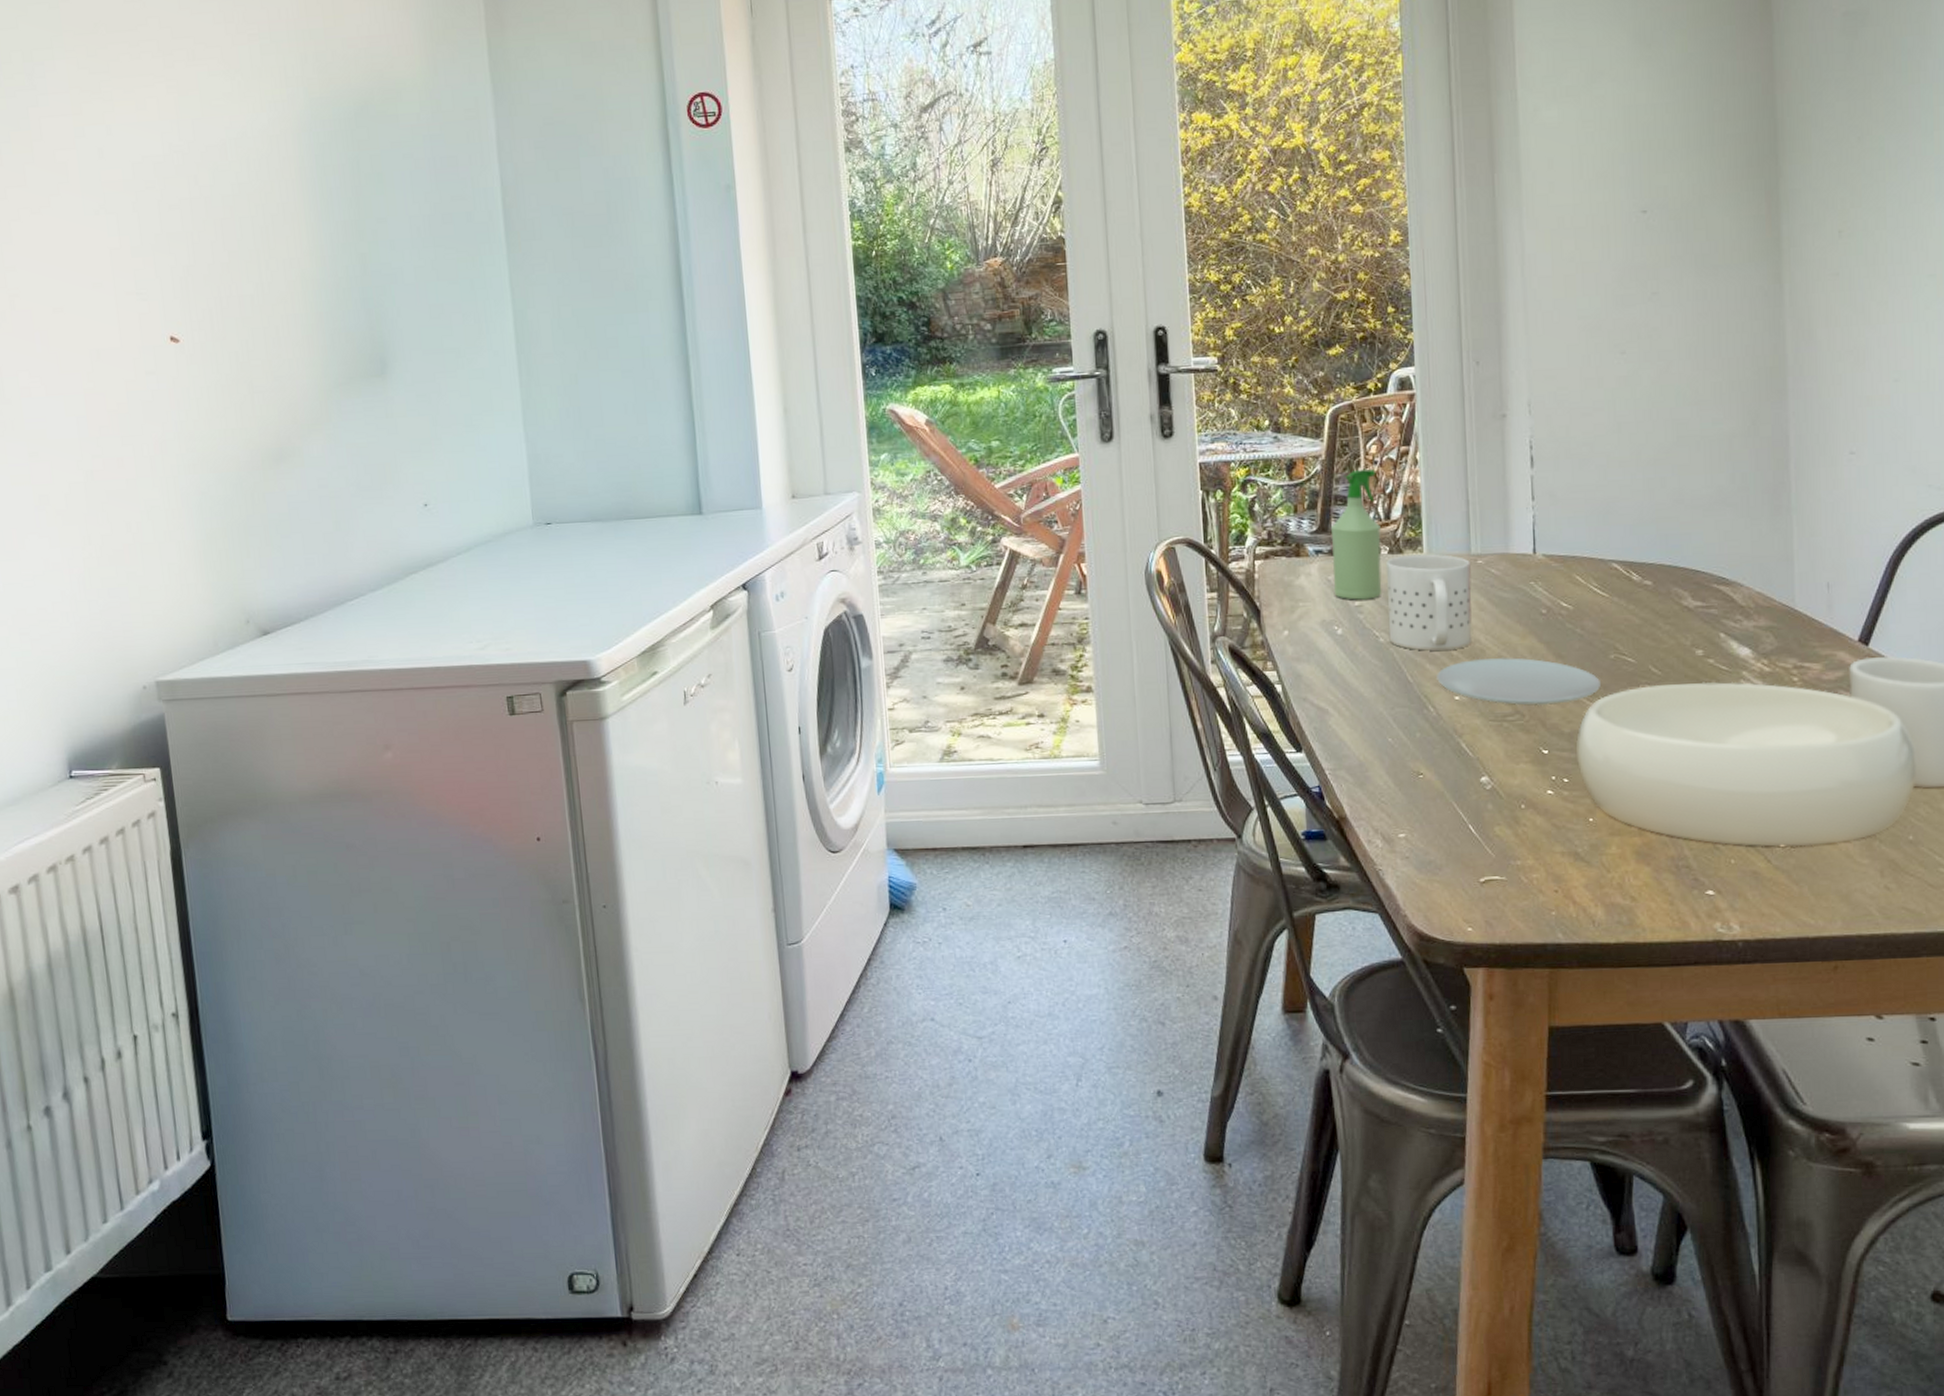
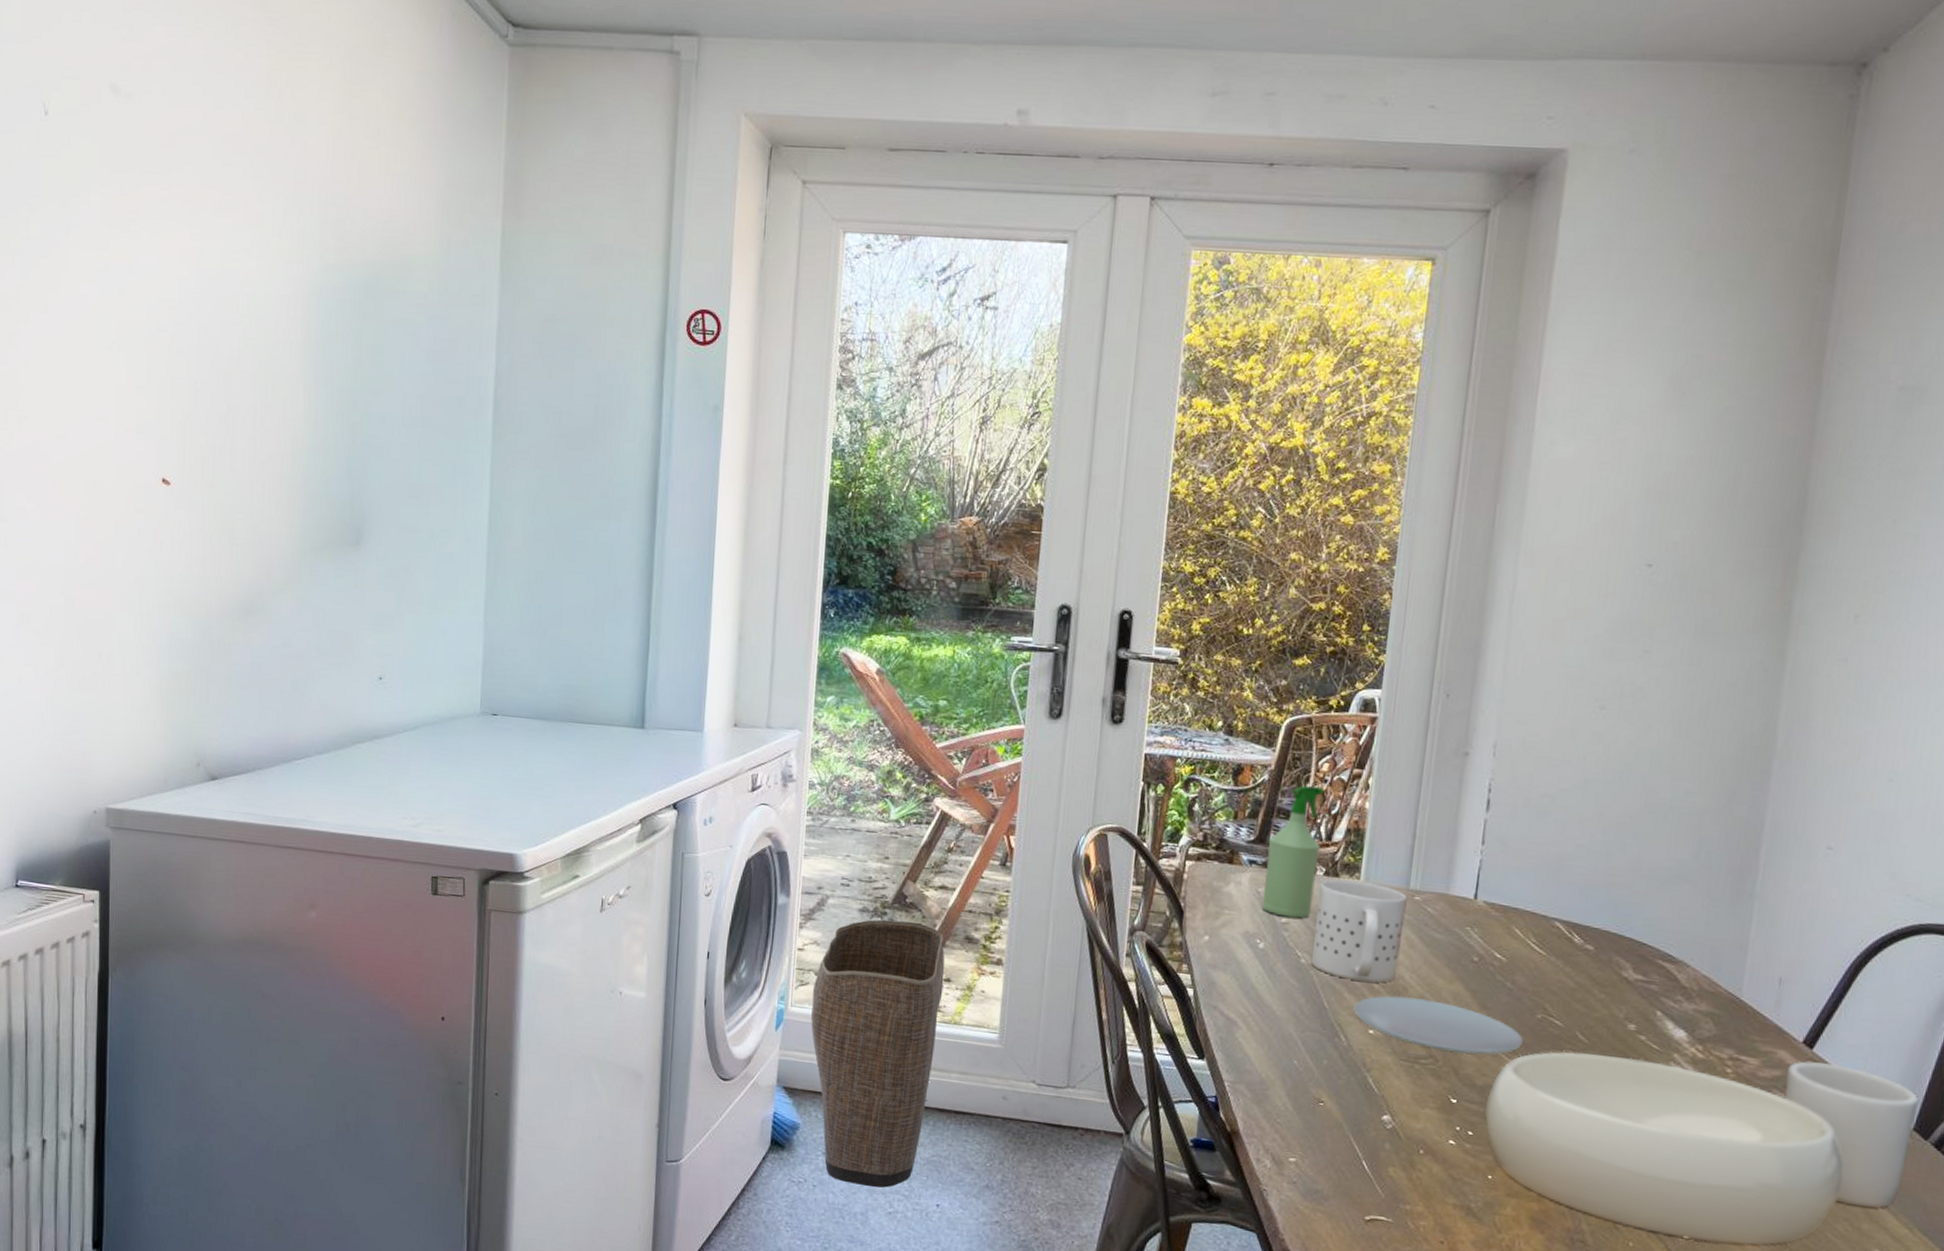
laundry basket: none [909,663,1039,935] -> present [810,919,945,1188]

